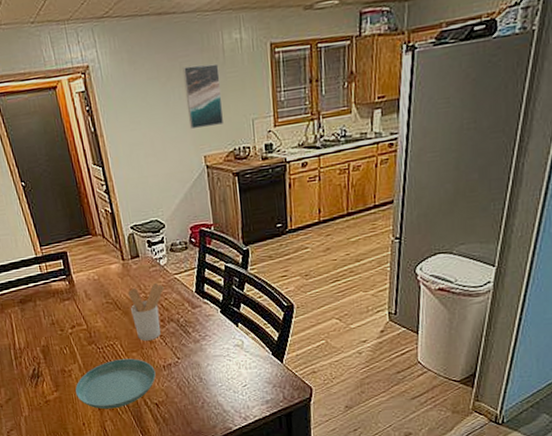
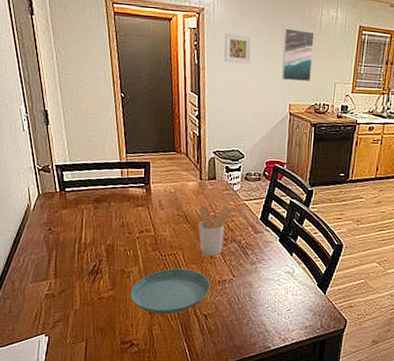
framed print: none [117,85,153,124] -> present [224,33,252,64]

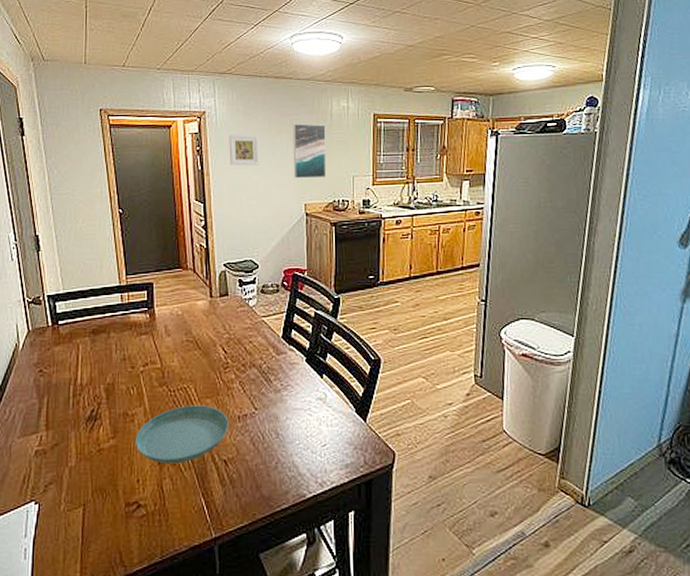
utensil holder: present [199,205,234,256] -> none [211,325,251,386]

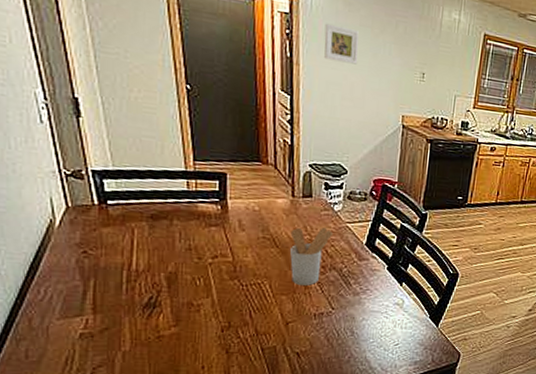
saucer: present [136,405,229,464] -> none [201,300,304,354]
utensil holder: none [211,325,251,386] -> present [290,227,334,286]
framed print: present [292,124,327,179] -> none [393,26,434,91]

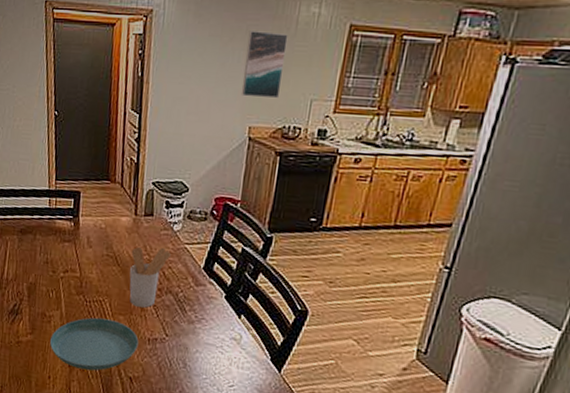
saucer: none [201,300,304,354] -> present [50,317,139,371]
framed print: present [324,23,359,65] -> none [172,38,208,77]
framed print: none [393,26,434,91] -> present [241,31,288,99]

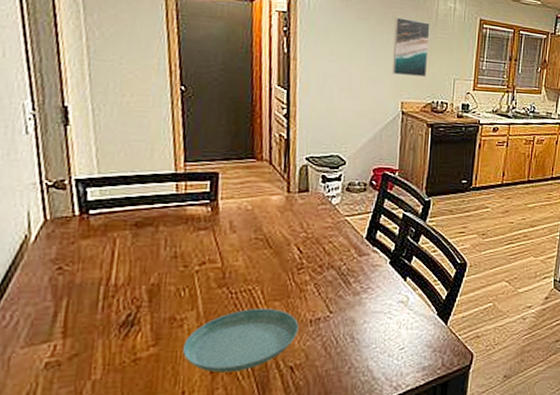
utensil holder: present [129,246,172,308] -> none [284,223,332,288]

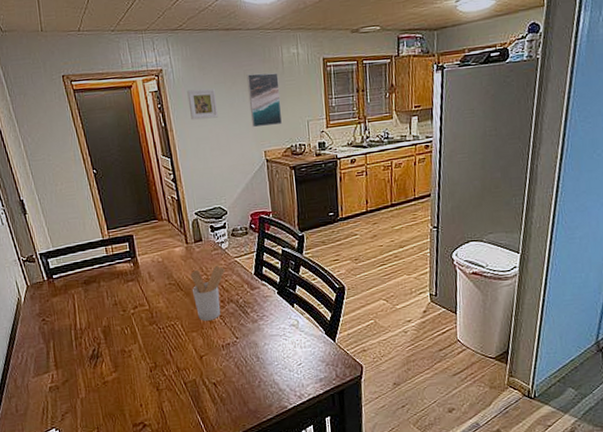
saucer: present [183,308,299,373] -> none [134,338,215,390]
utensil holder: none [284,223,332,288] -> present [190,266,226,321]
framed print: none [321,18,356,56] -> present [187,88,219,120]

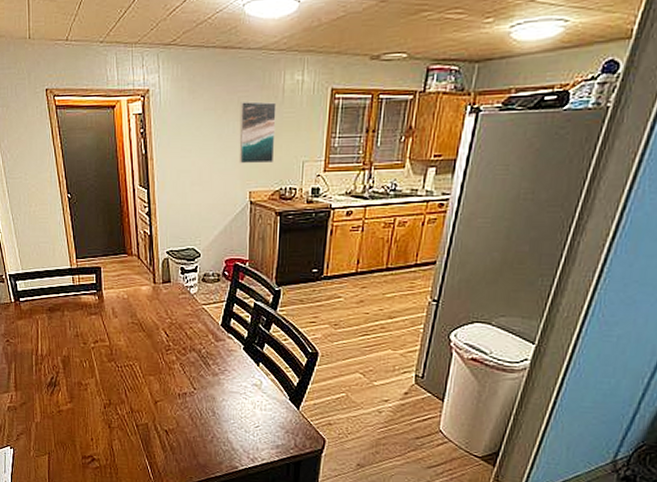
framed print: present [187,88,219,120] -> none [173,115,204,150]
utensil holder: present [190,266,226,321] -> none [154,311,192,367]

